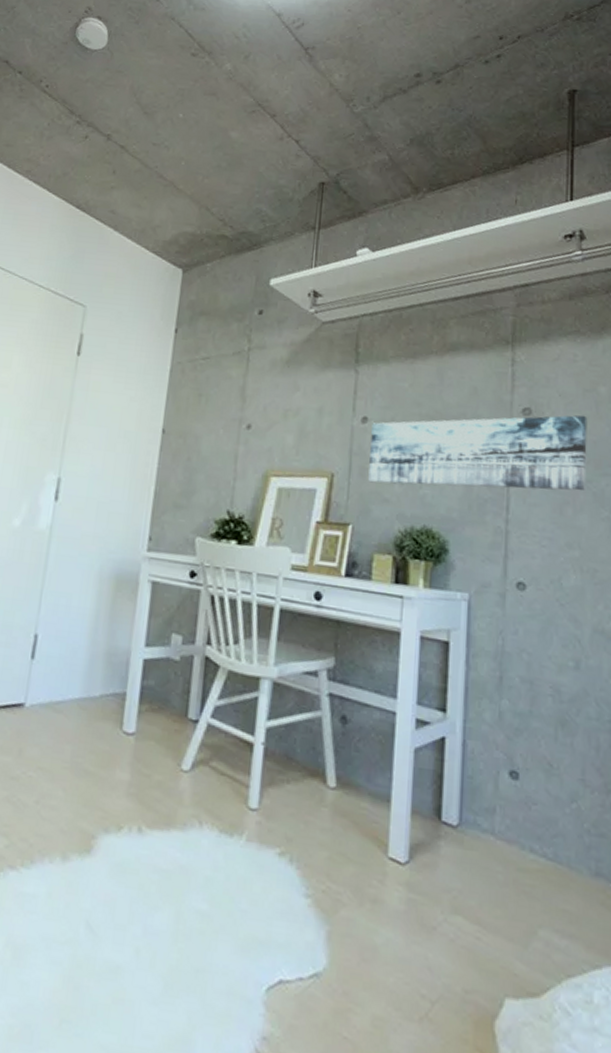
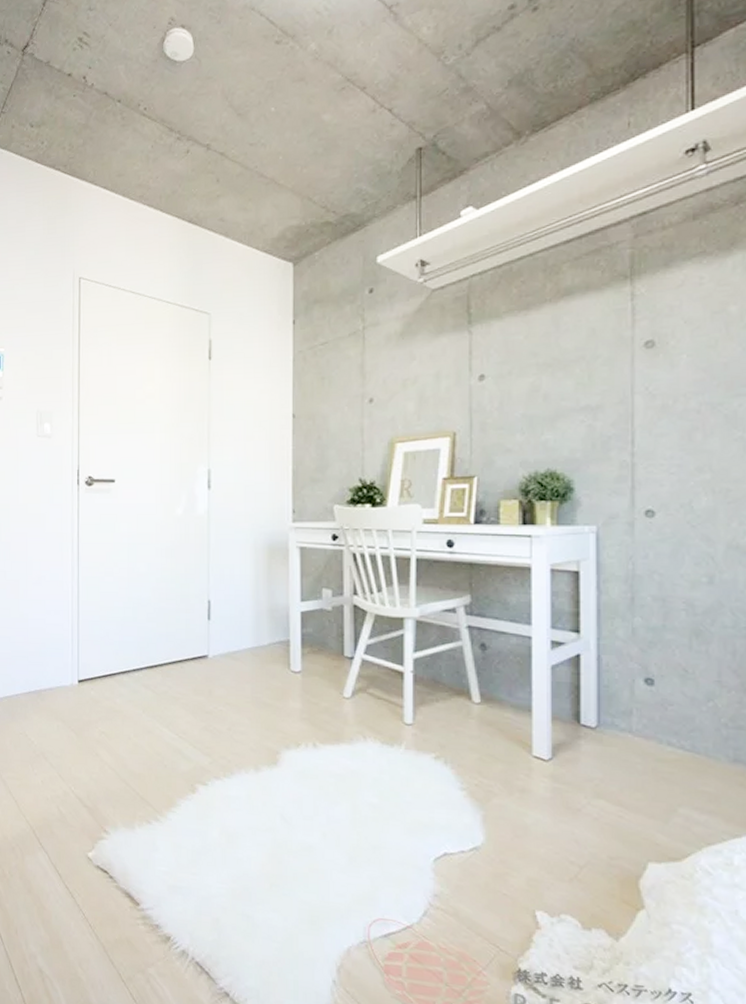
wall art: present [368,415,588,491] -> none [489,338,717,436]

